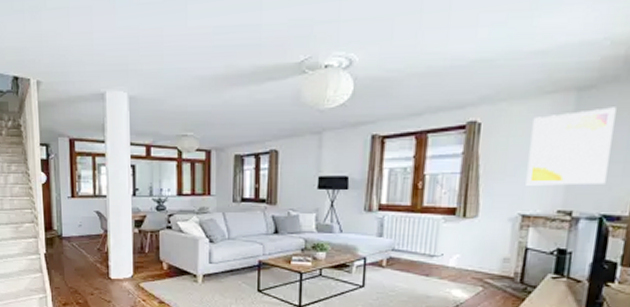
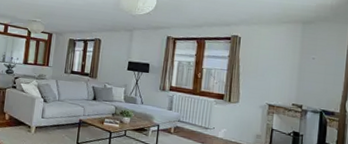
wall art: present [526,107,616,186] -> none [271,37,327,89]

